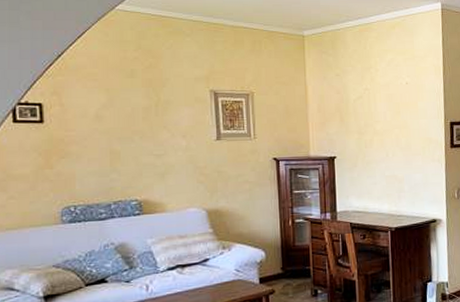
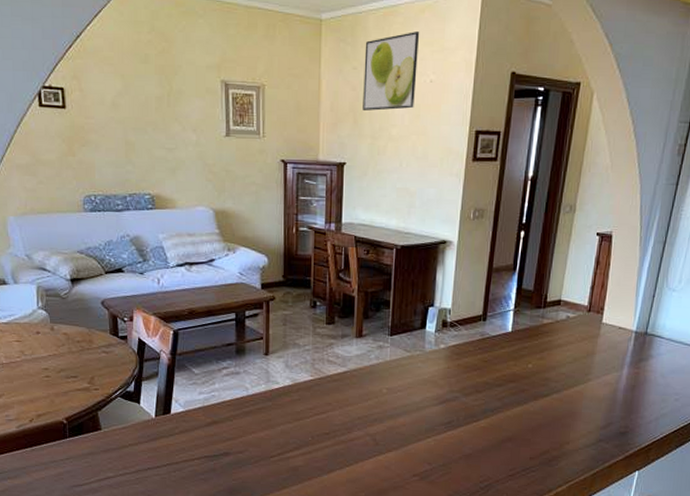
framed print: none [345,44,394,111] -> present [363,32,420,112]

